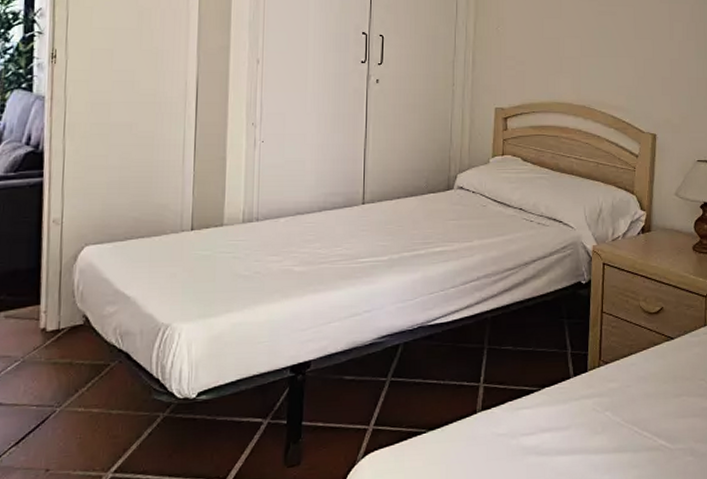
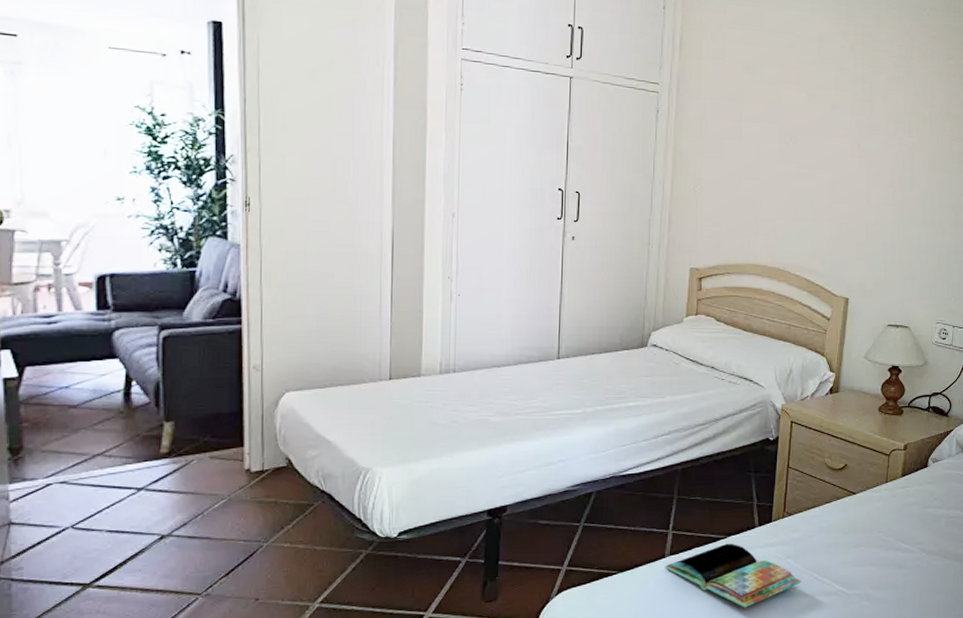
book: none [476,395,621,467] -> present [665,543,802,608]

